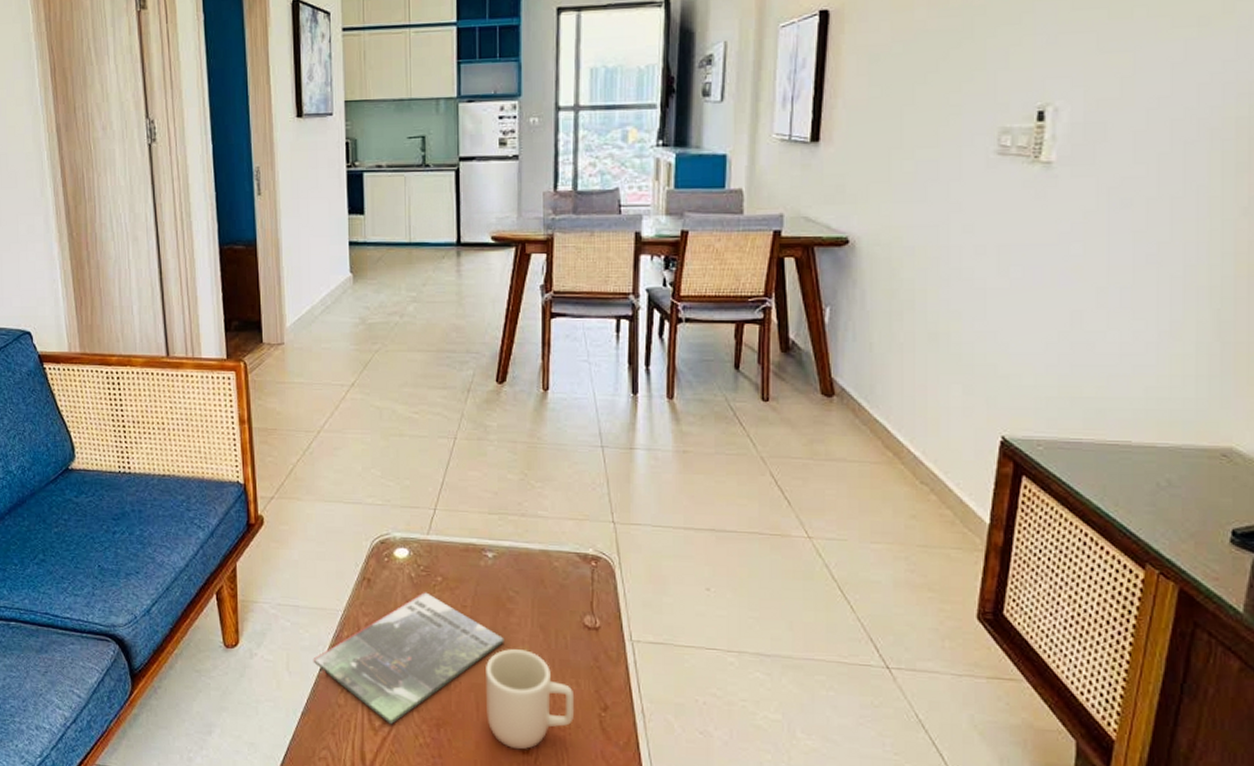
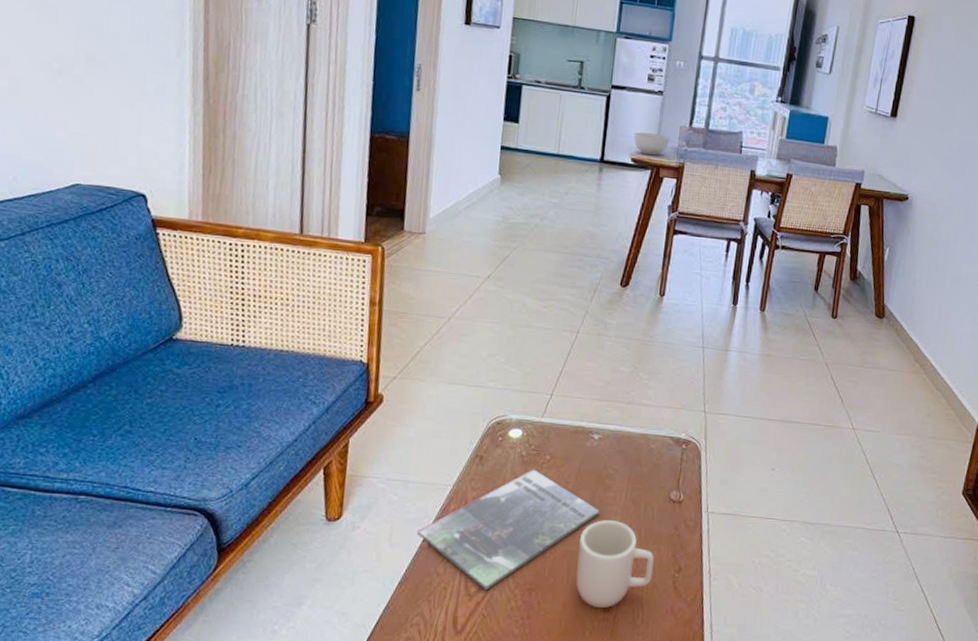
bowl: none [491,205,533,231] -> present [634,132,670,156]

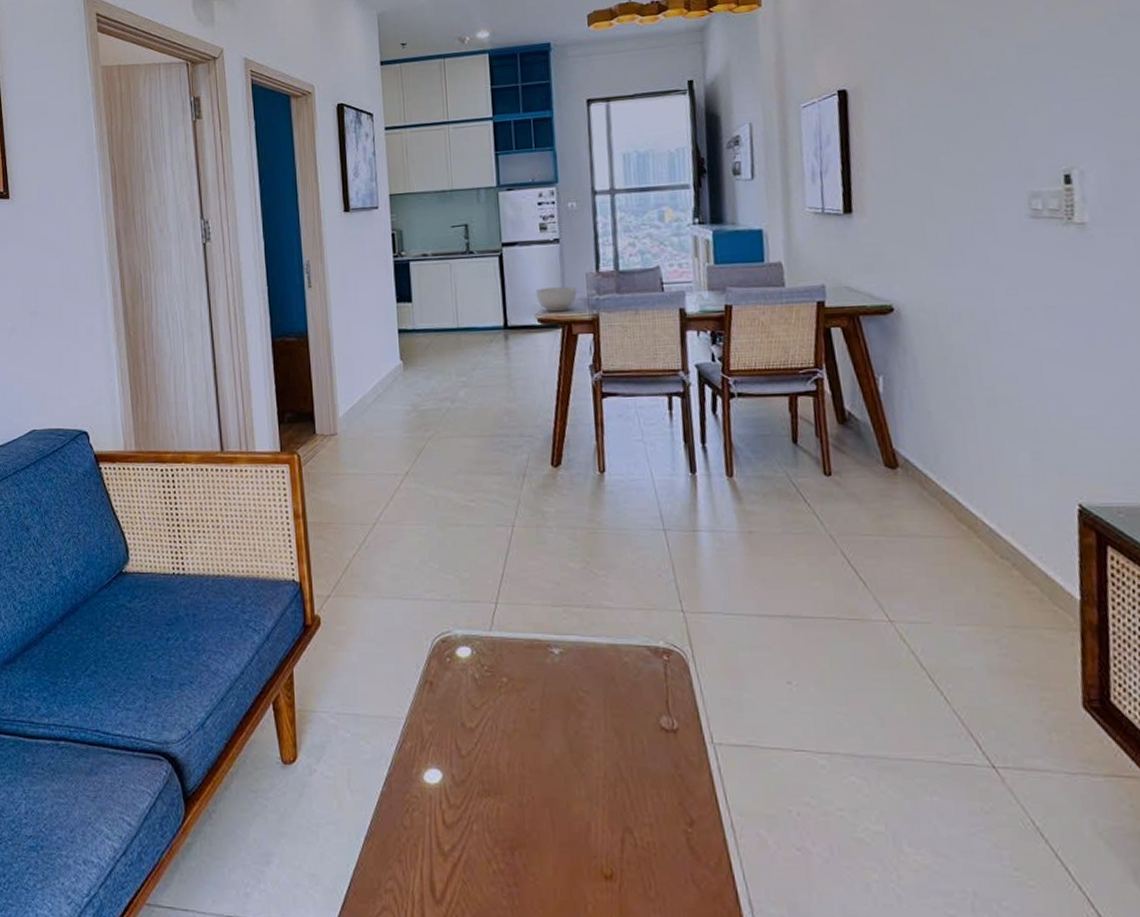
magazine: present [416,469,600,591] -> none [375,695,577,849]
mug: present [575,519,655,609] -> none [559,756,659,875]

